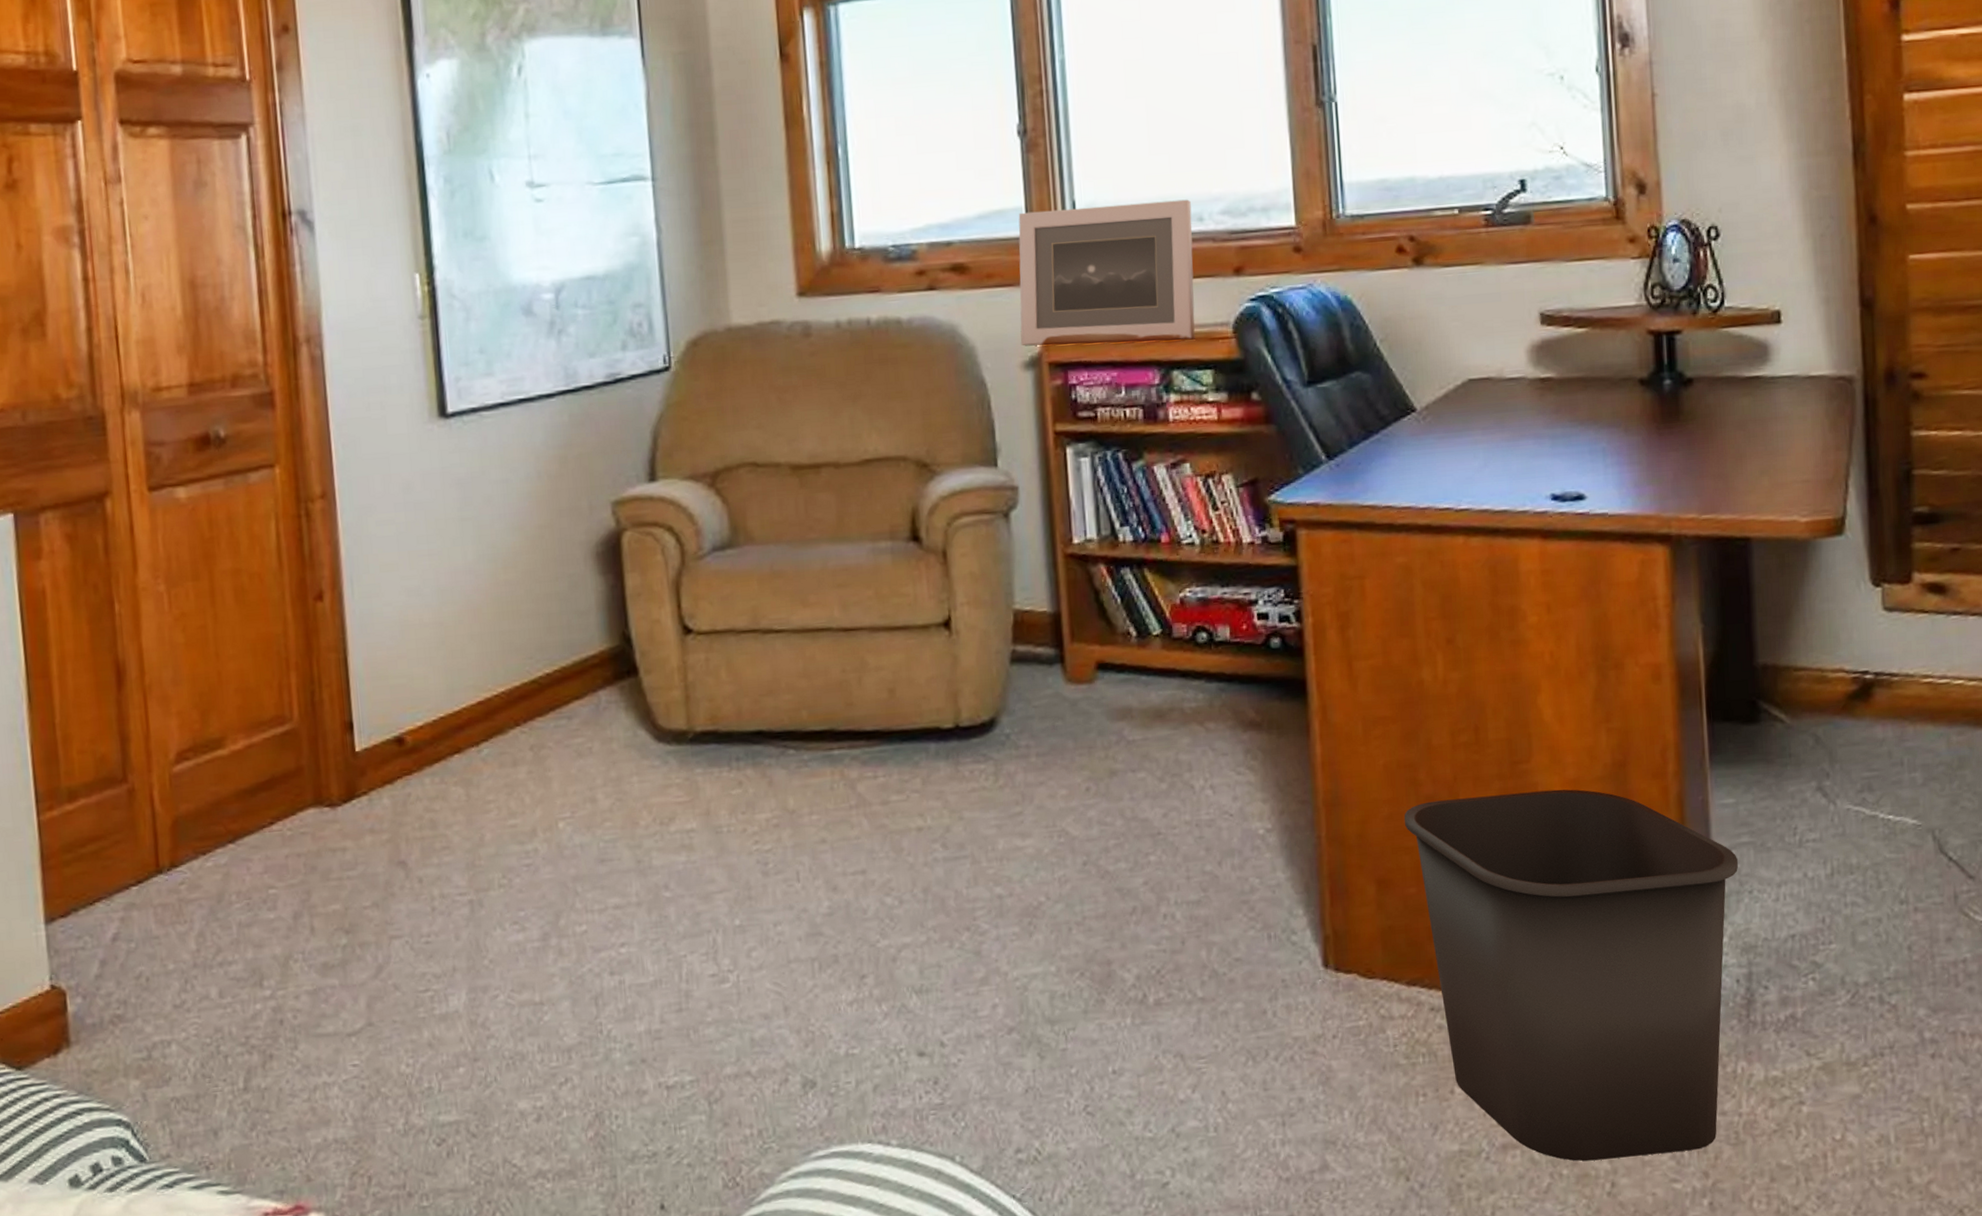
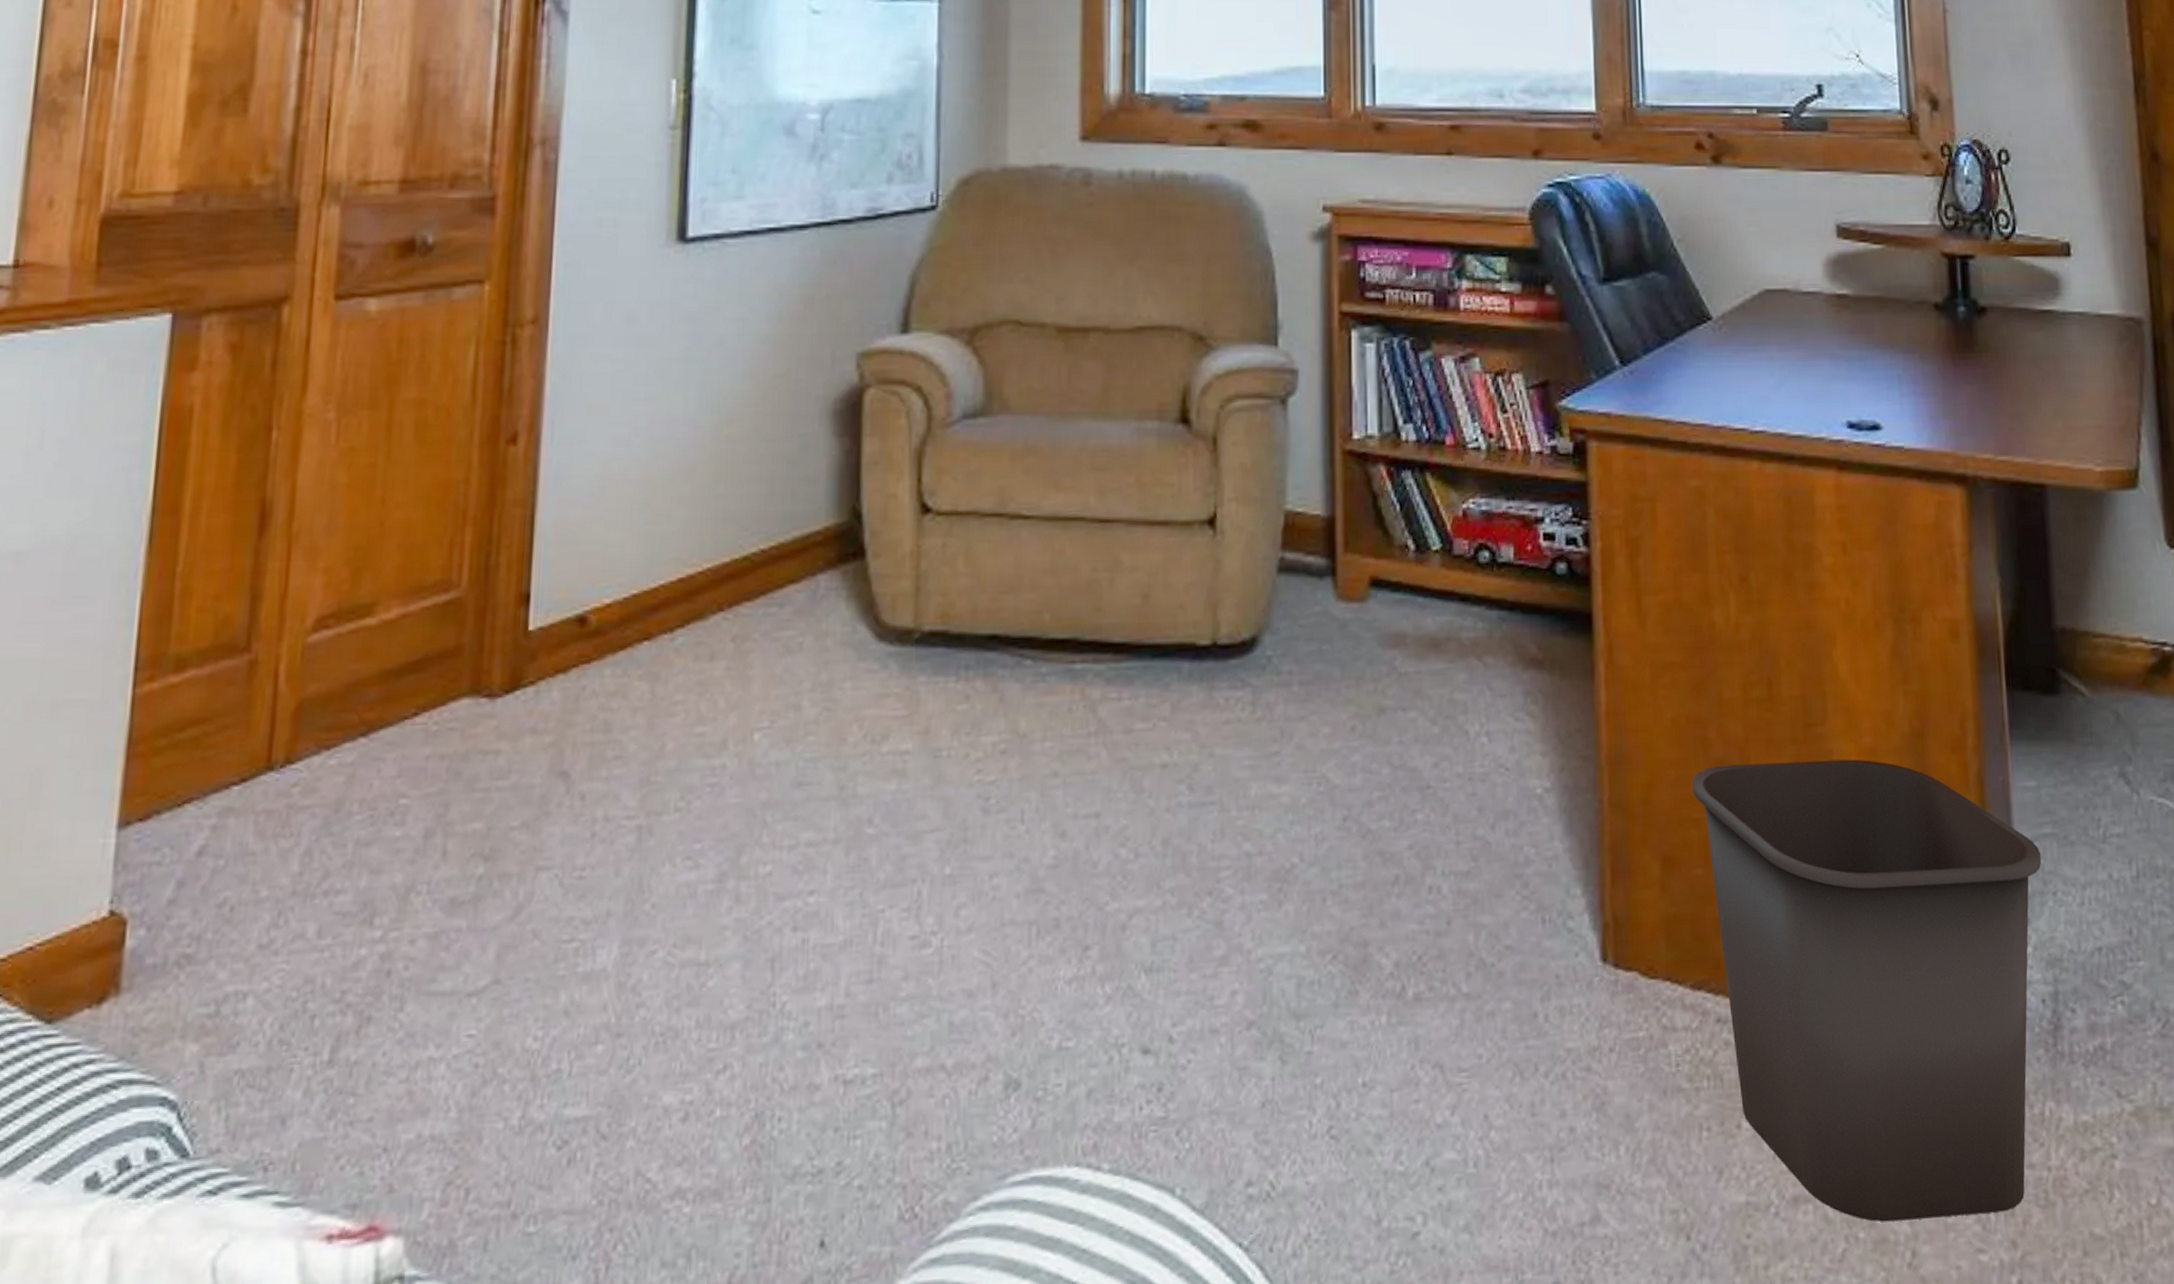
picture frame: present [1018,199,1195,346] -> none [1310,72,1492,223]

